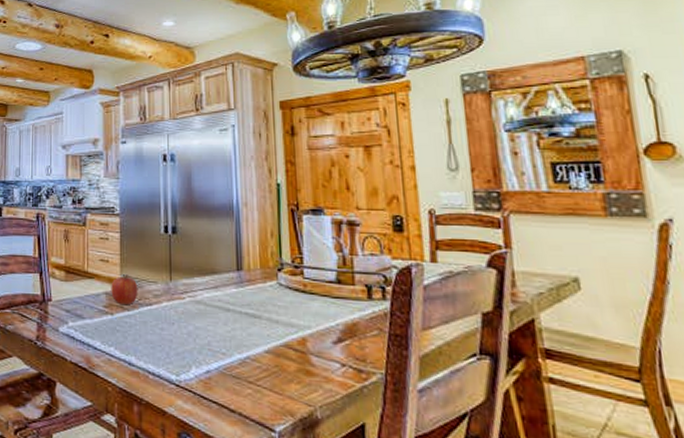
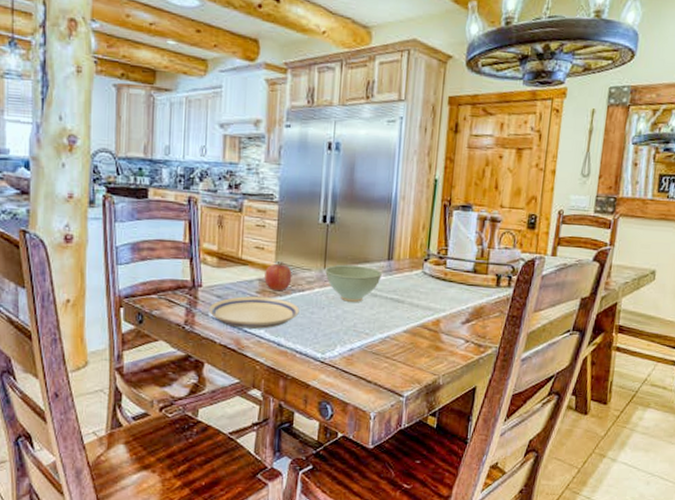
plate: none [59,311,149,346] -> present [209,296,300,329]
bowl: none [172,276,232,317] -> present [325,264,382,302]

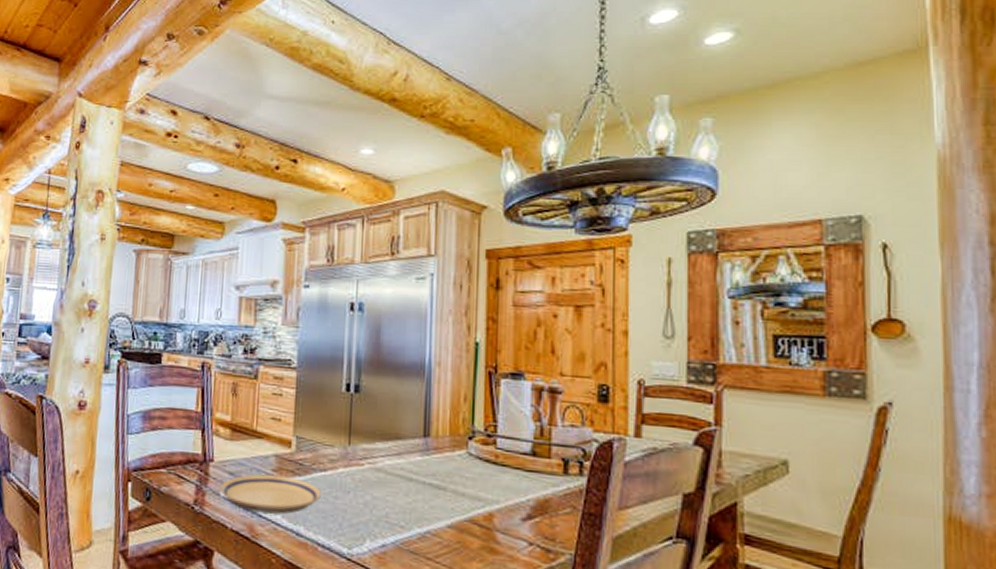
fruit: present [264,262,292,291] -> none [281,436,313,470]
bowl: present [325,264,382,302] -> none [350,441,417,487]

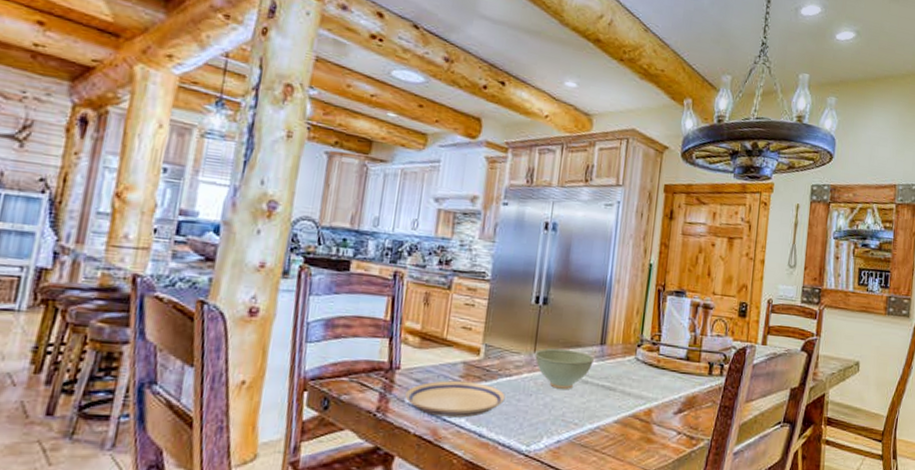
bowl: none [350,441,417,487] -> present [535,348,594,389]

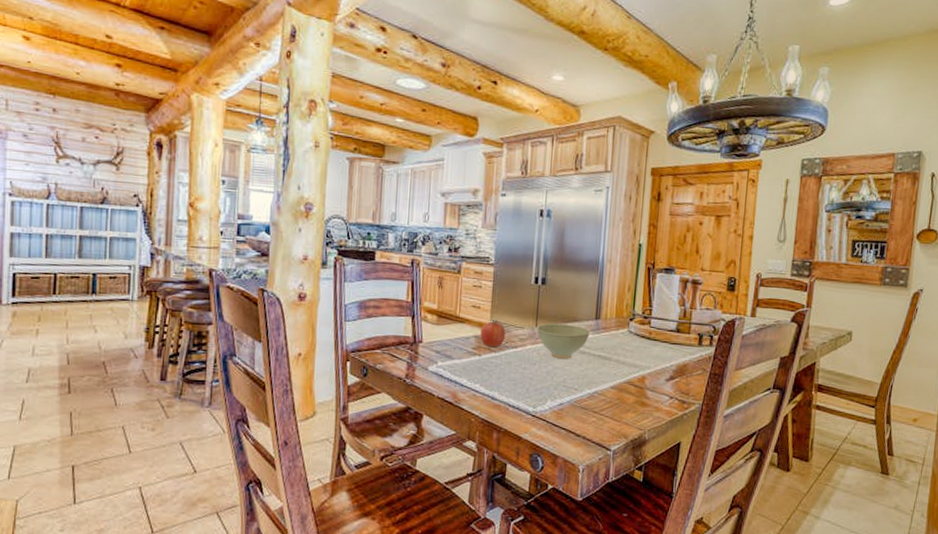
plate: present [405,380,505,418] -> none [428,352,513,383]
fruit: none [469,344,500,376] -> present [480,320,506,348]

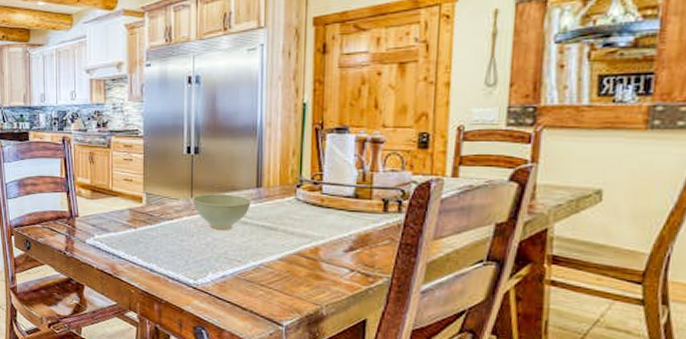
fruit: present [480,320,506,348] -> none [134,192,160,220]

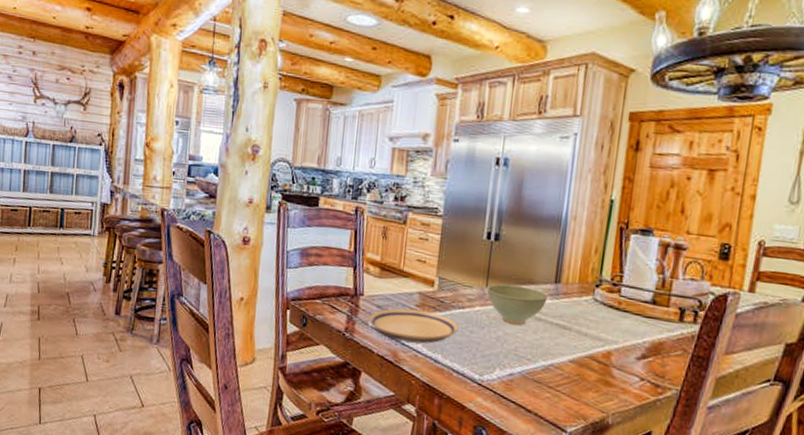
plate: none [86,225,169,256] -> present [368,308,459,344]

